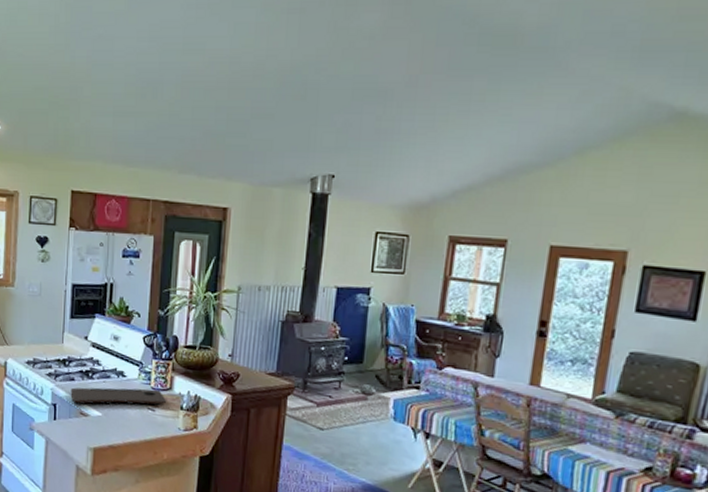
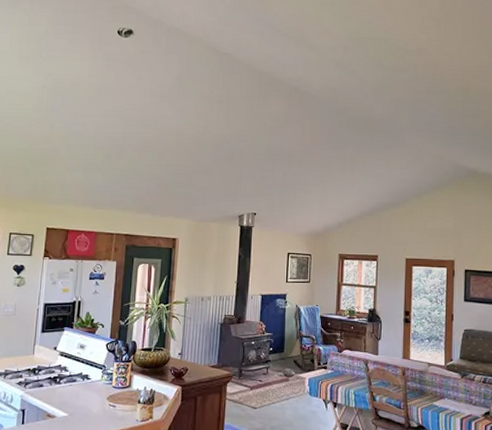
cutting board: present [70,387,167,406] -> none [39,388,127,407]

